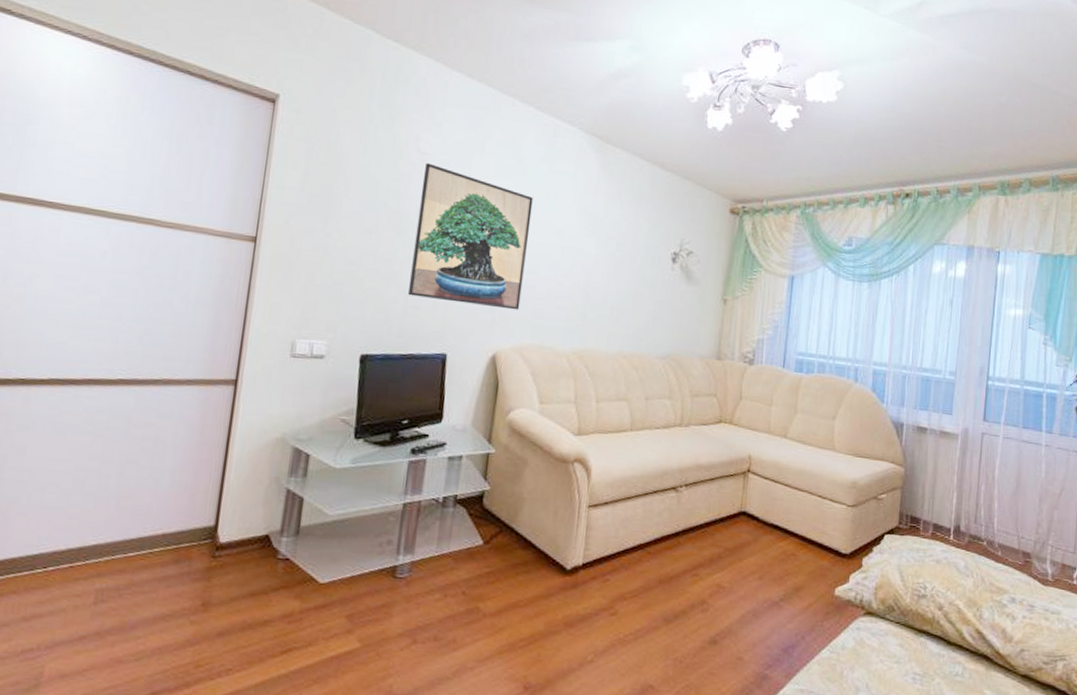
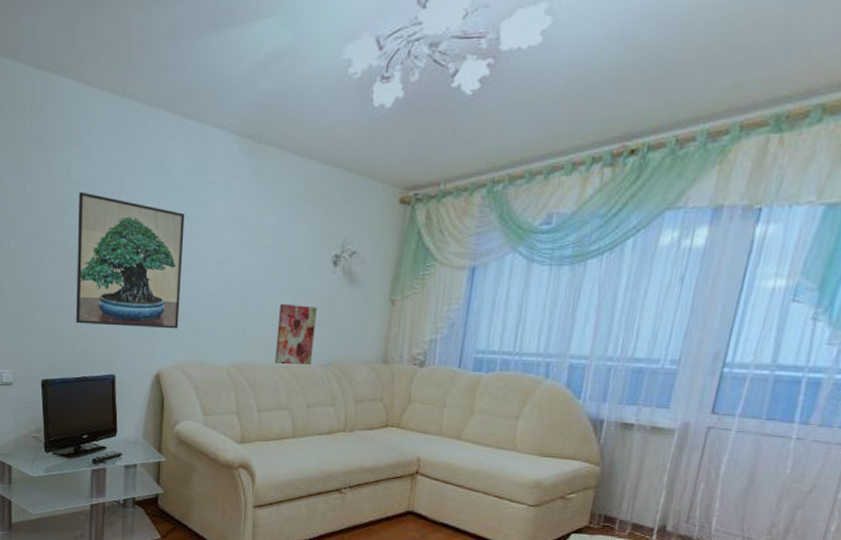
wall art: none [615,293,657,356] -> present [275,303,317,364]

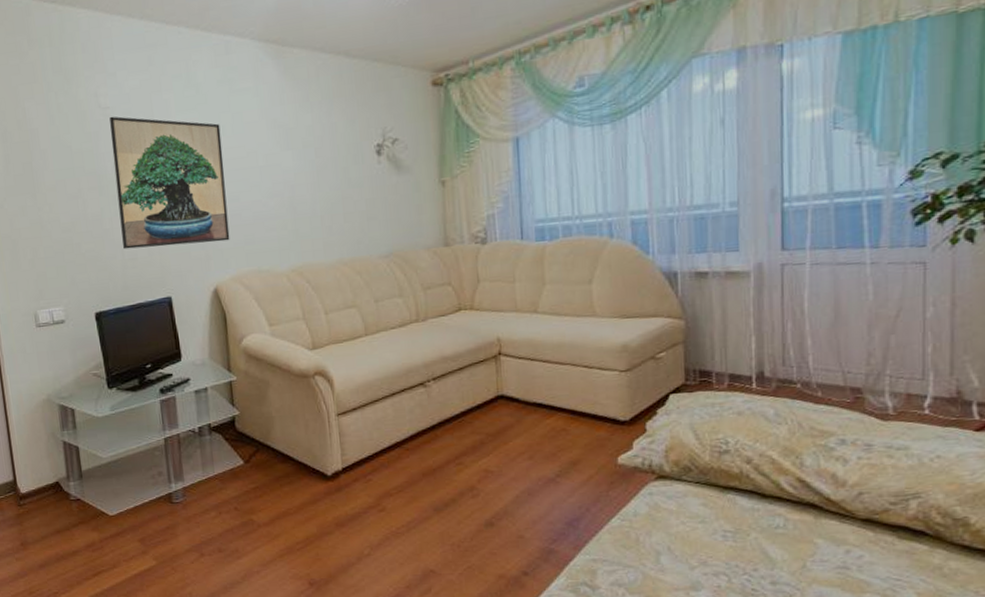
wall art: present [275,303,317,364] -> none [329,198,373,261]

